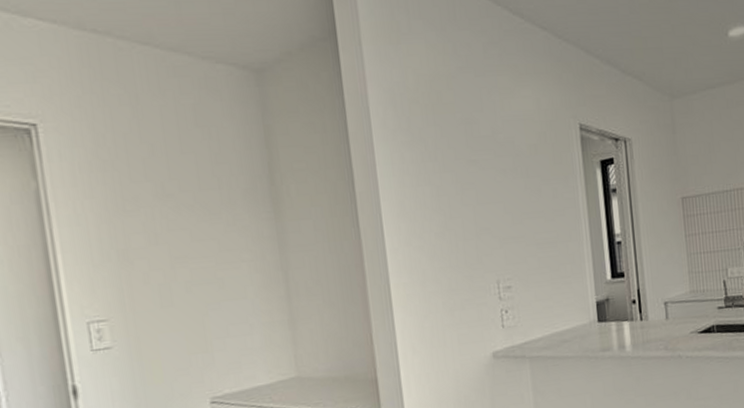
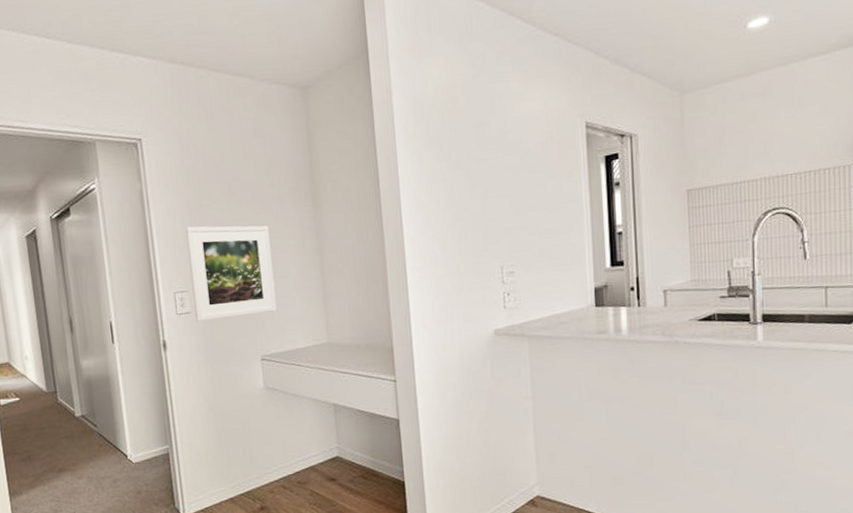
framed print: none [102,235,230,359] -> present [185,225,277,322]

